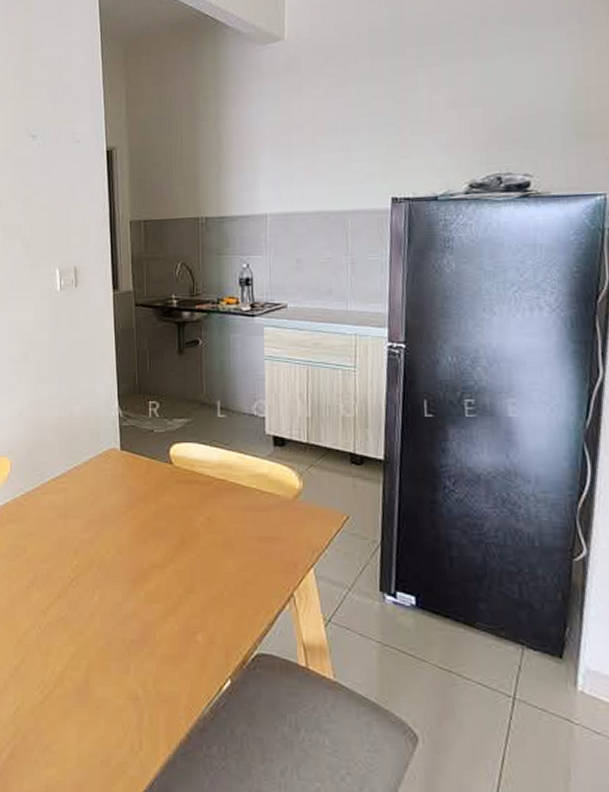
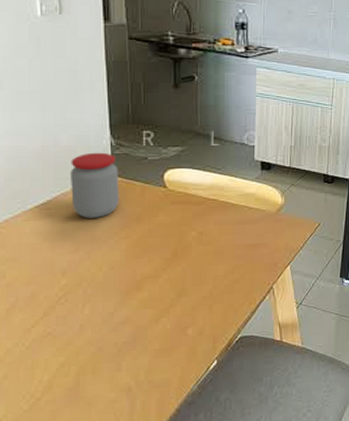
jar: none [82,424,127,495] -> present [69,152,119,218]

